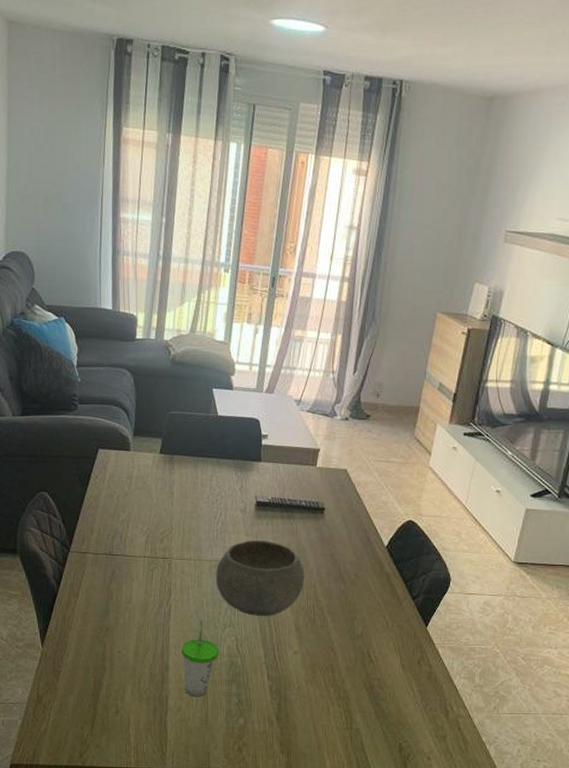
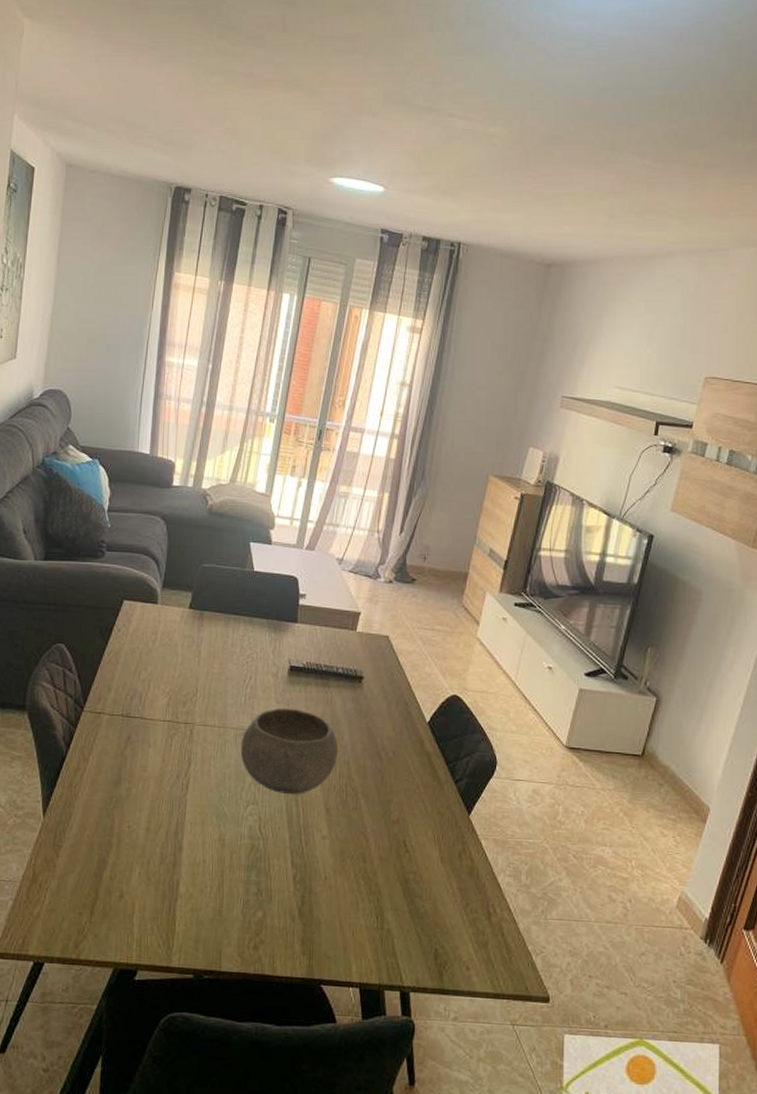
cup: present [181,619,220,697] -> none [198,794,240,884]

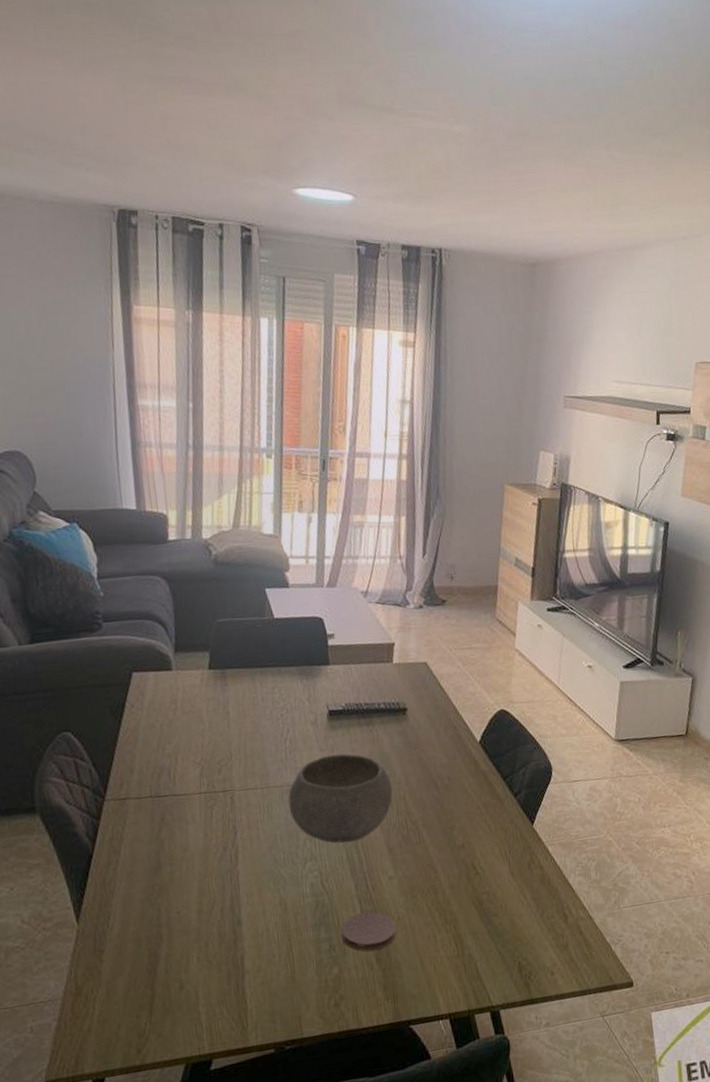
coaster: none [269,864,322,904] -> present [340,911,396,952]

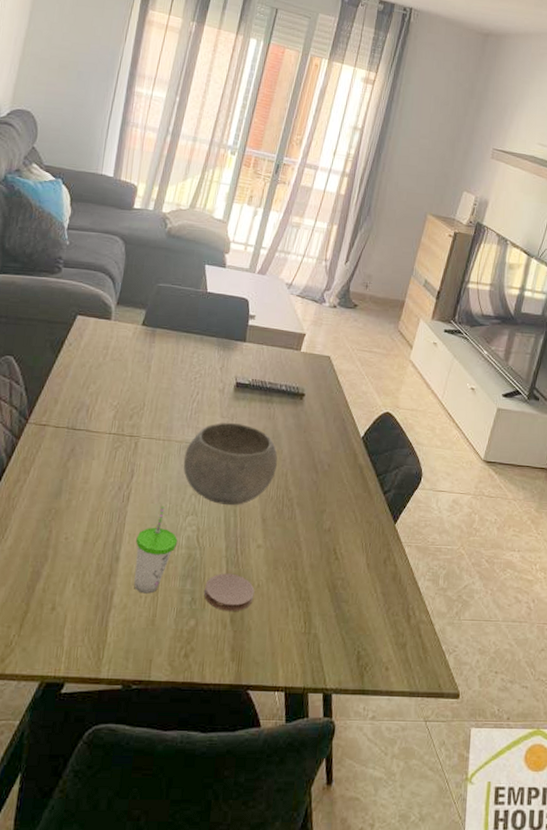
cup: none [255,857,302,952] -> present [134,505,178,594]

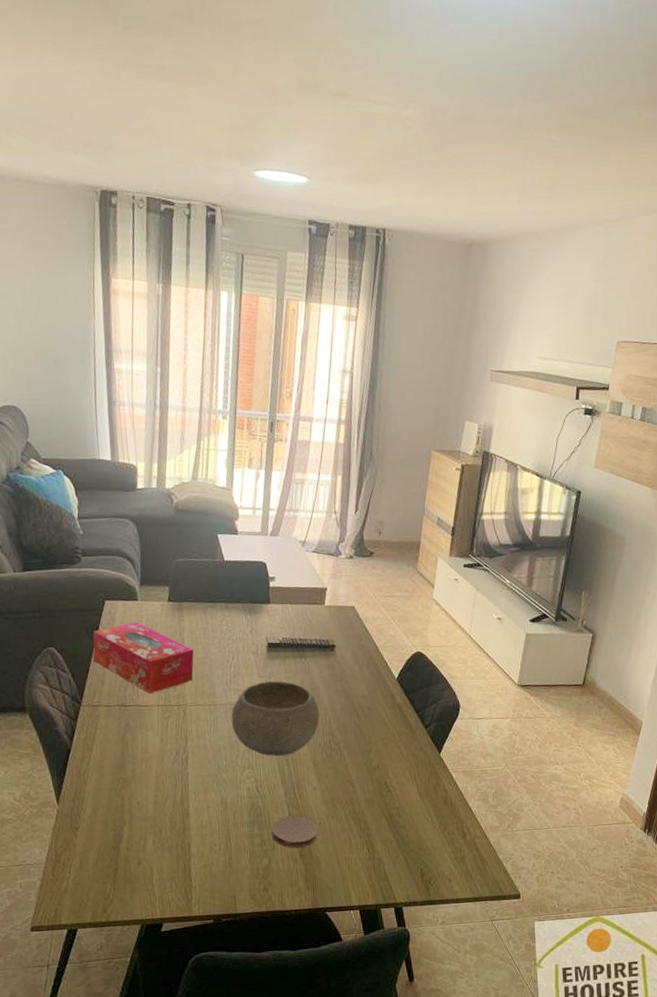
tissue box: none [51,341,158,419] -> present [93,622,194,693]
cup: present [134,505,178,594] -> none [201,763,240,842]

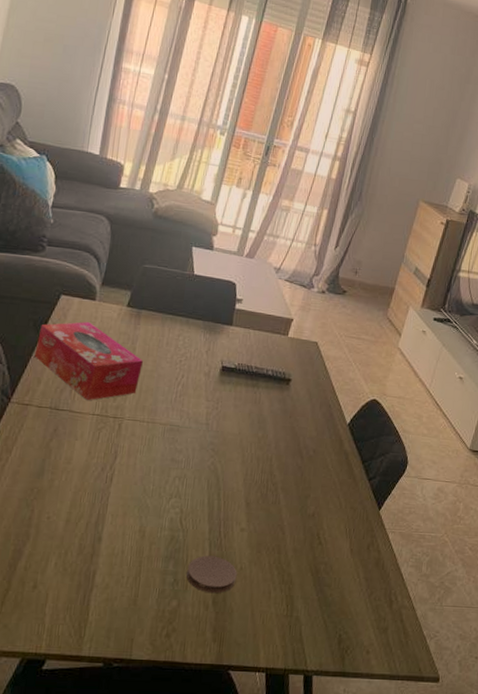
bowl: present [231,681,320,757] -> none [167,406,263,489]

